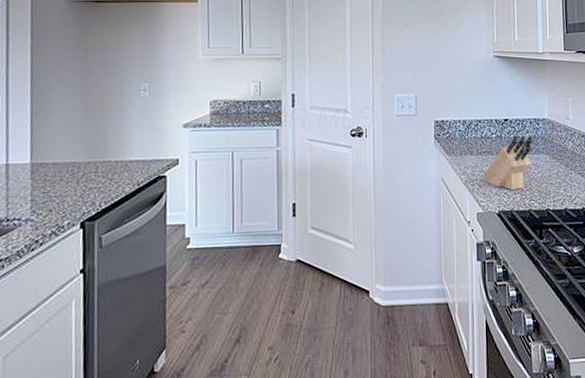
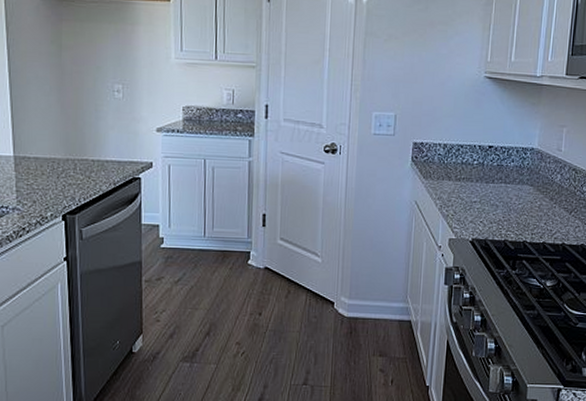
knife block: present [481,135,534,190] -> none [456,163,519,219]

